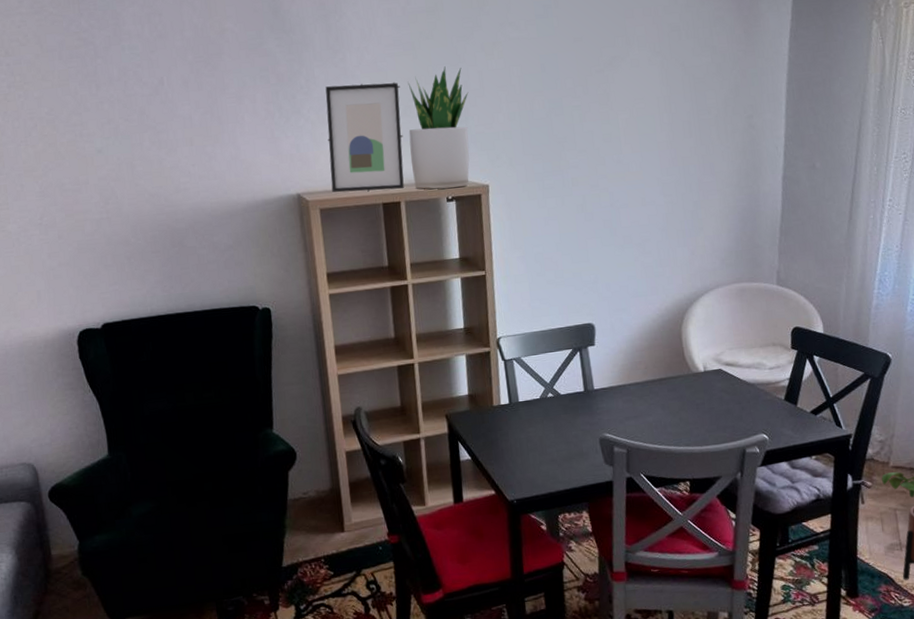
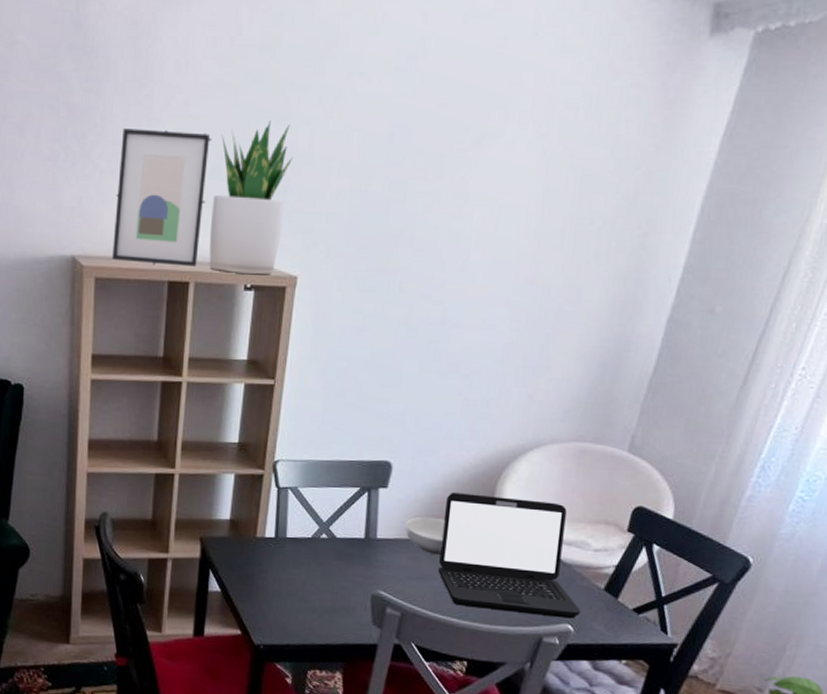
bowl: none [614,363,649,395] -> present [404,516,445,556]
laptop: none [644,335,771,435] -> present [438,493,581,619]

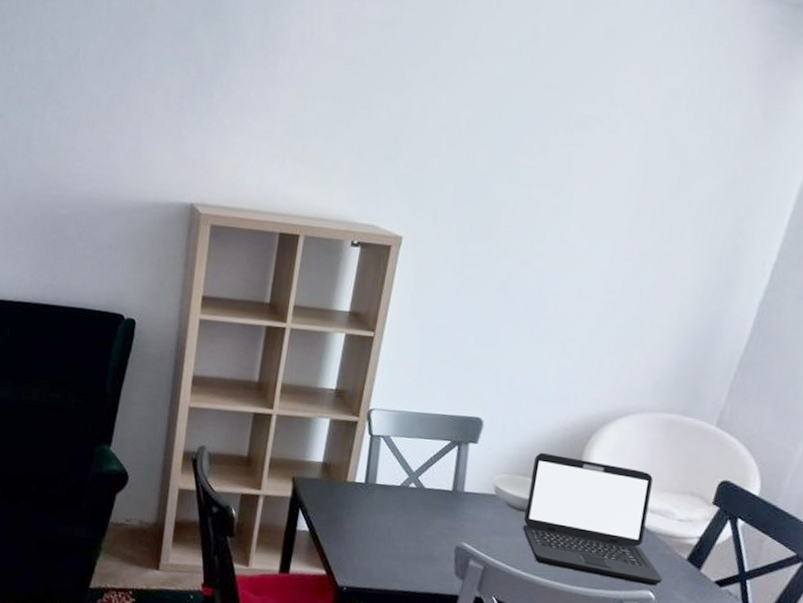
picture frame: present [112,128,212,268] -> none [228,90,330,222]
planter: present [209,120,294,275] -> none [319,91,406,234]

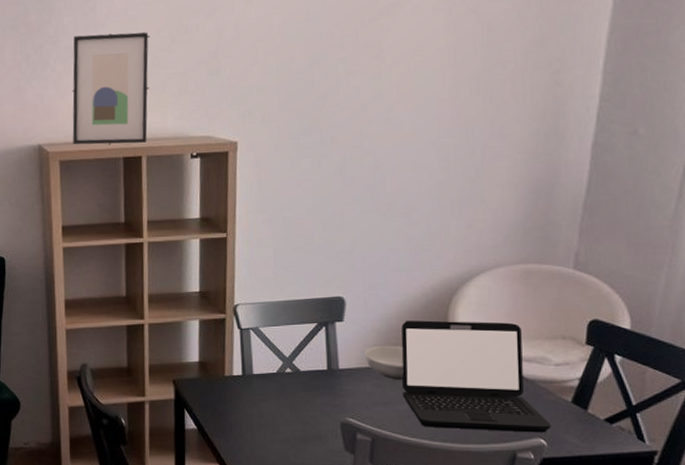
picture frame: none [228,90,330,222] -> present [72,31,150,146]

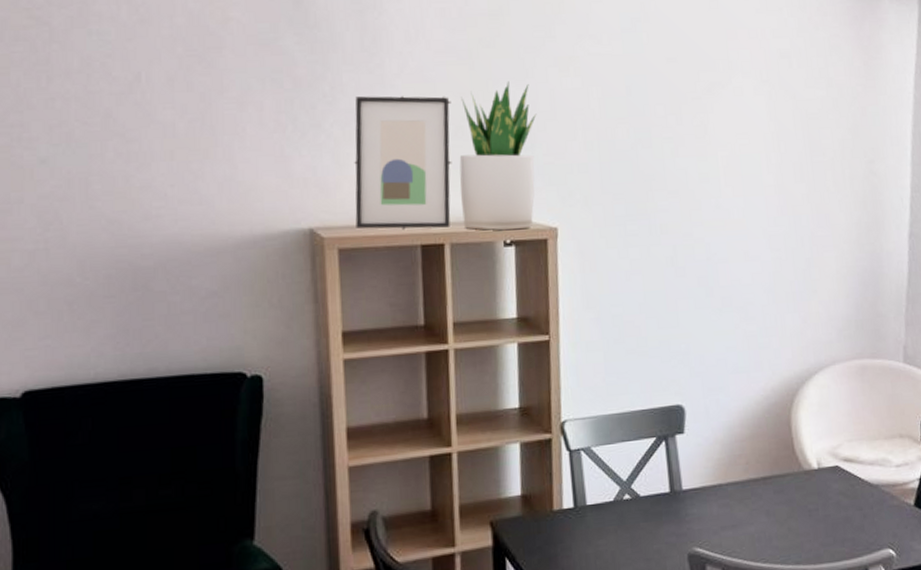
planter: none [155,15,223,145] -> present [459,81,537,231]
bowl: present [364,345,404,381] -> none [708,457,751,498]
laptop: present [401,320,551,433] -> none [745,423,898,549]

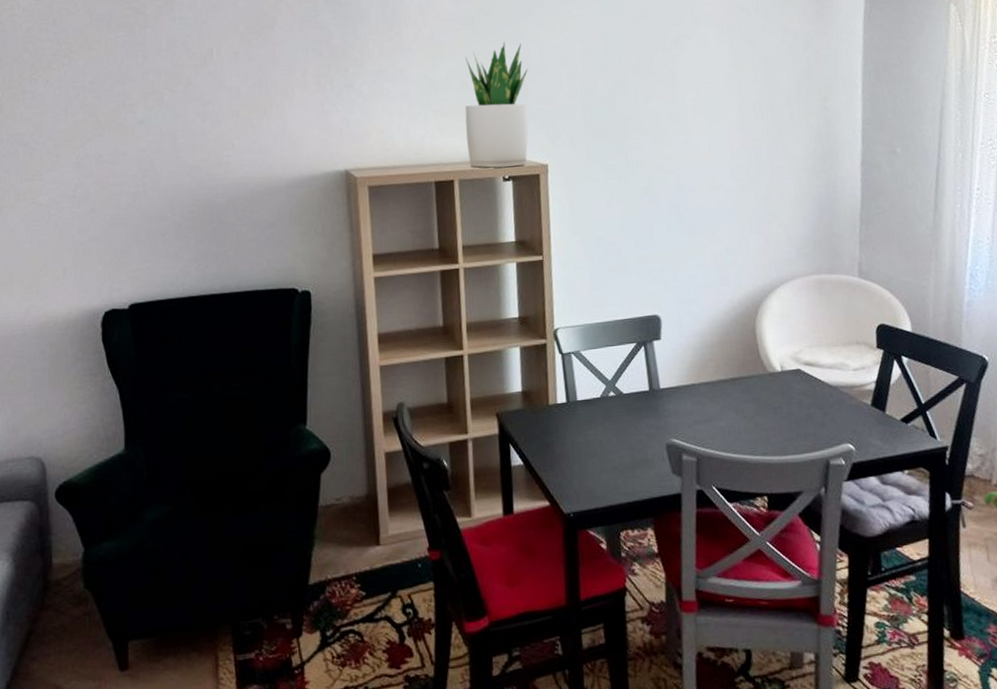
picture frame: present [354,96,452,231] -> none [379,56,459,171]

